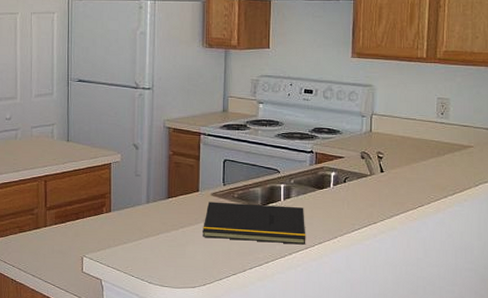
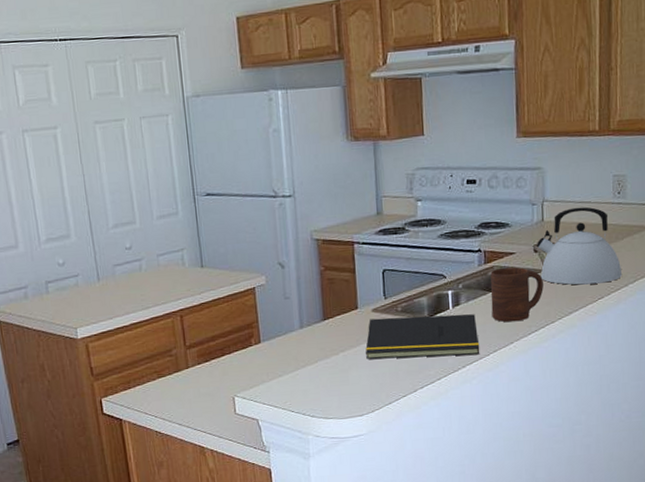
cup: none [319,170,368,219] -> present [490,267,544,322]
kettle: none [363,123,443,193] -> present [536,206,623,285]

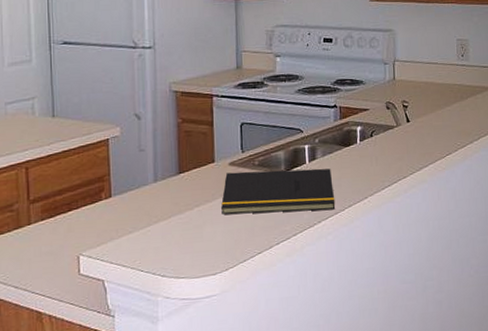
cup: present [490,267,544,322] -> none [345,123,396,177]
kettle: present [536,206,623,285] -> none [388,67,468,142]

